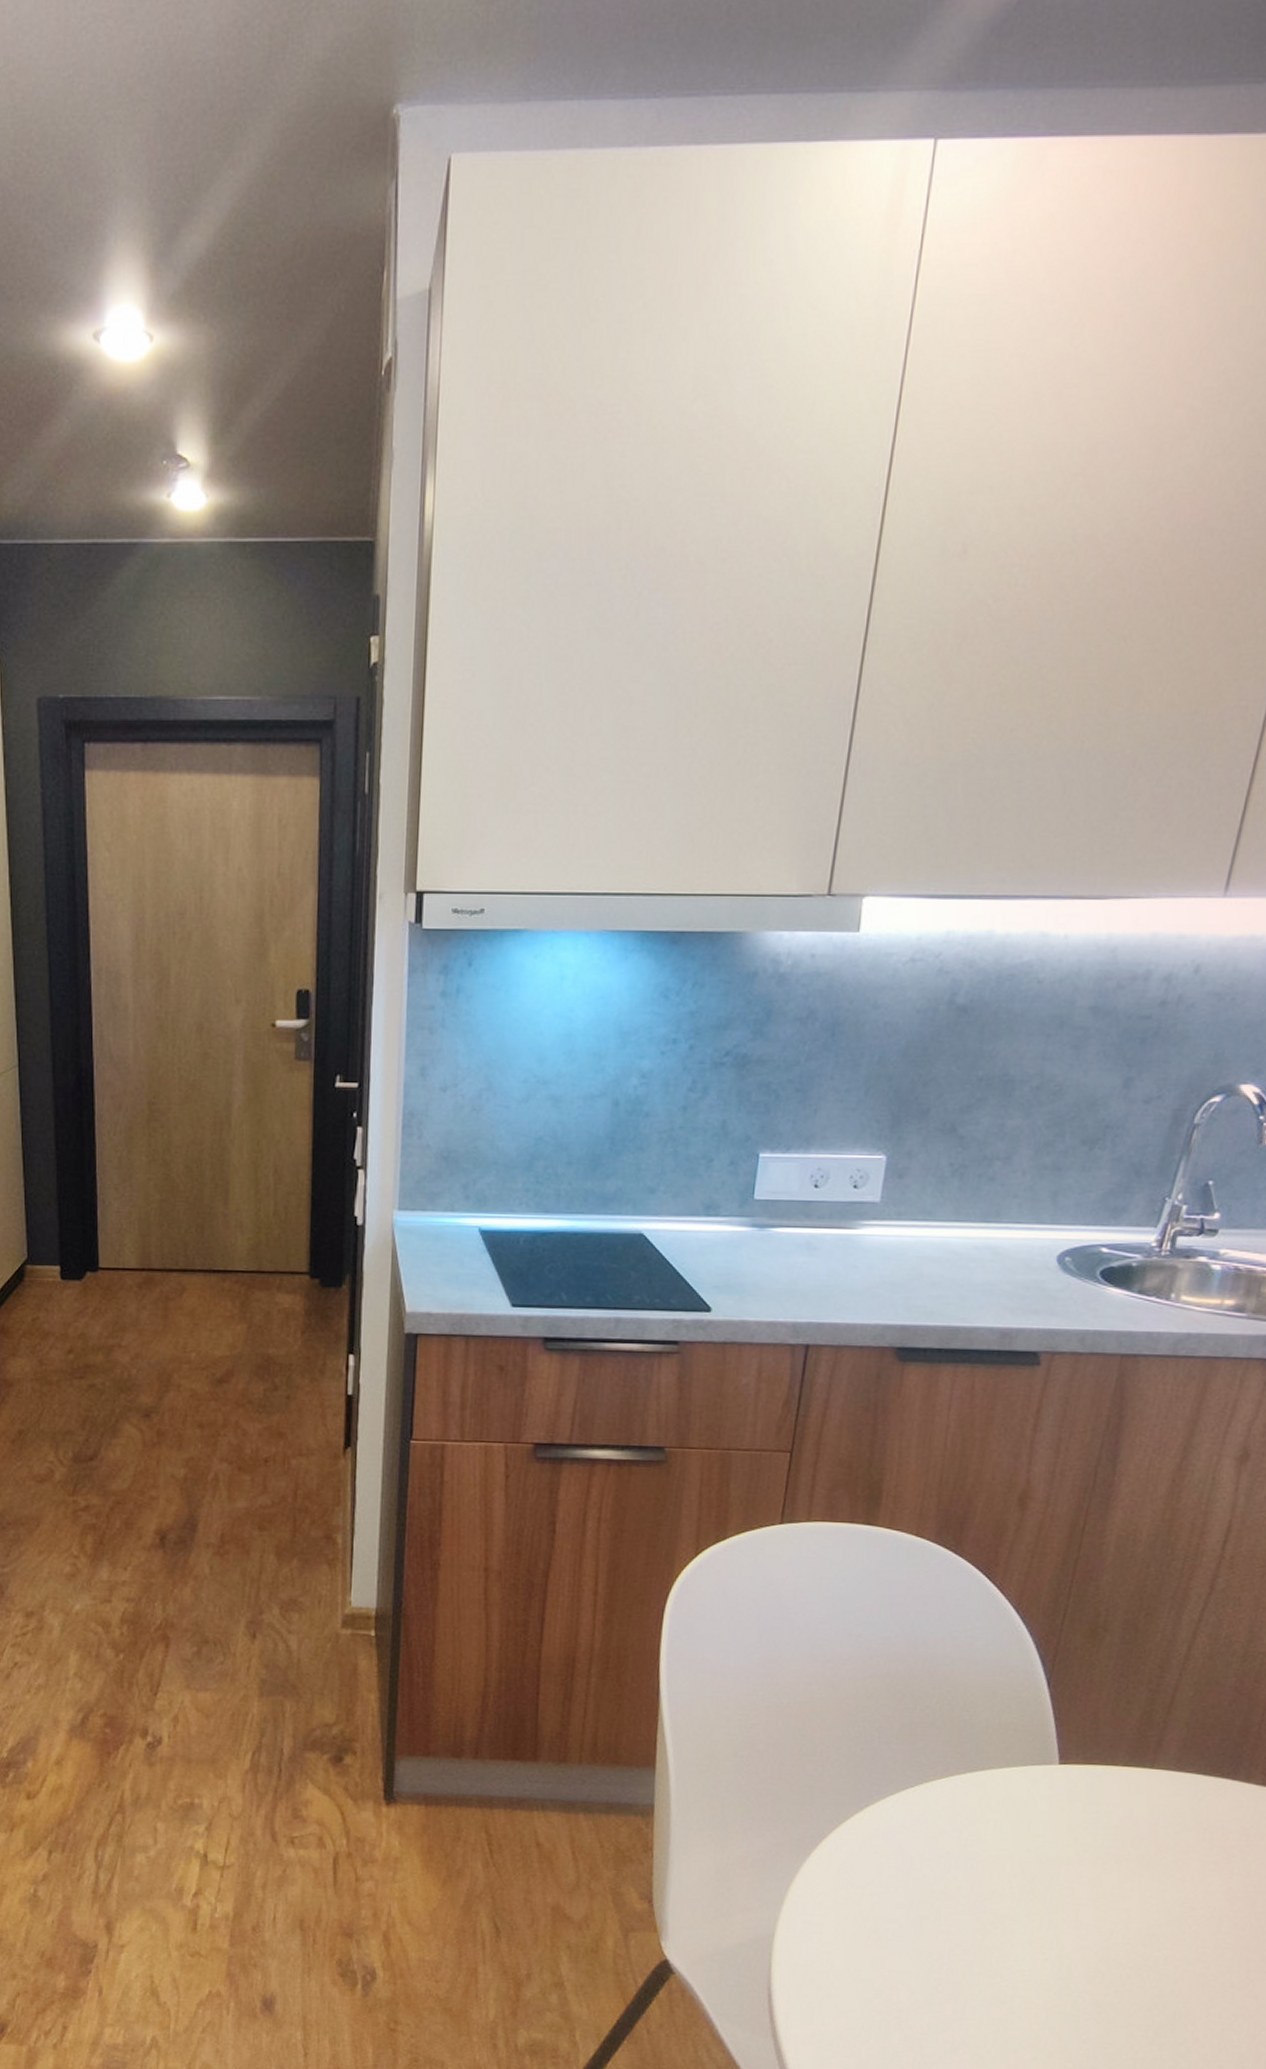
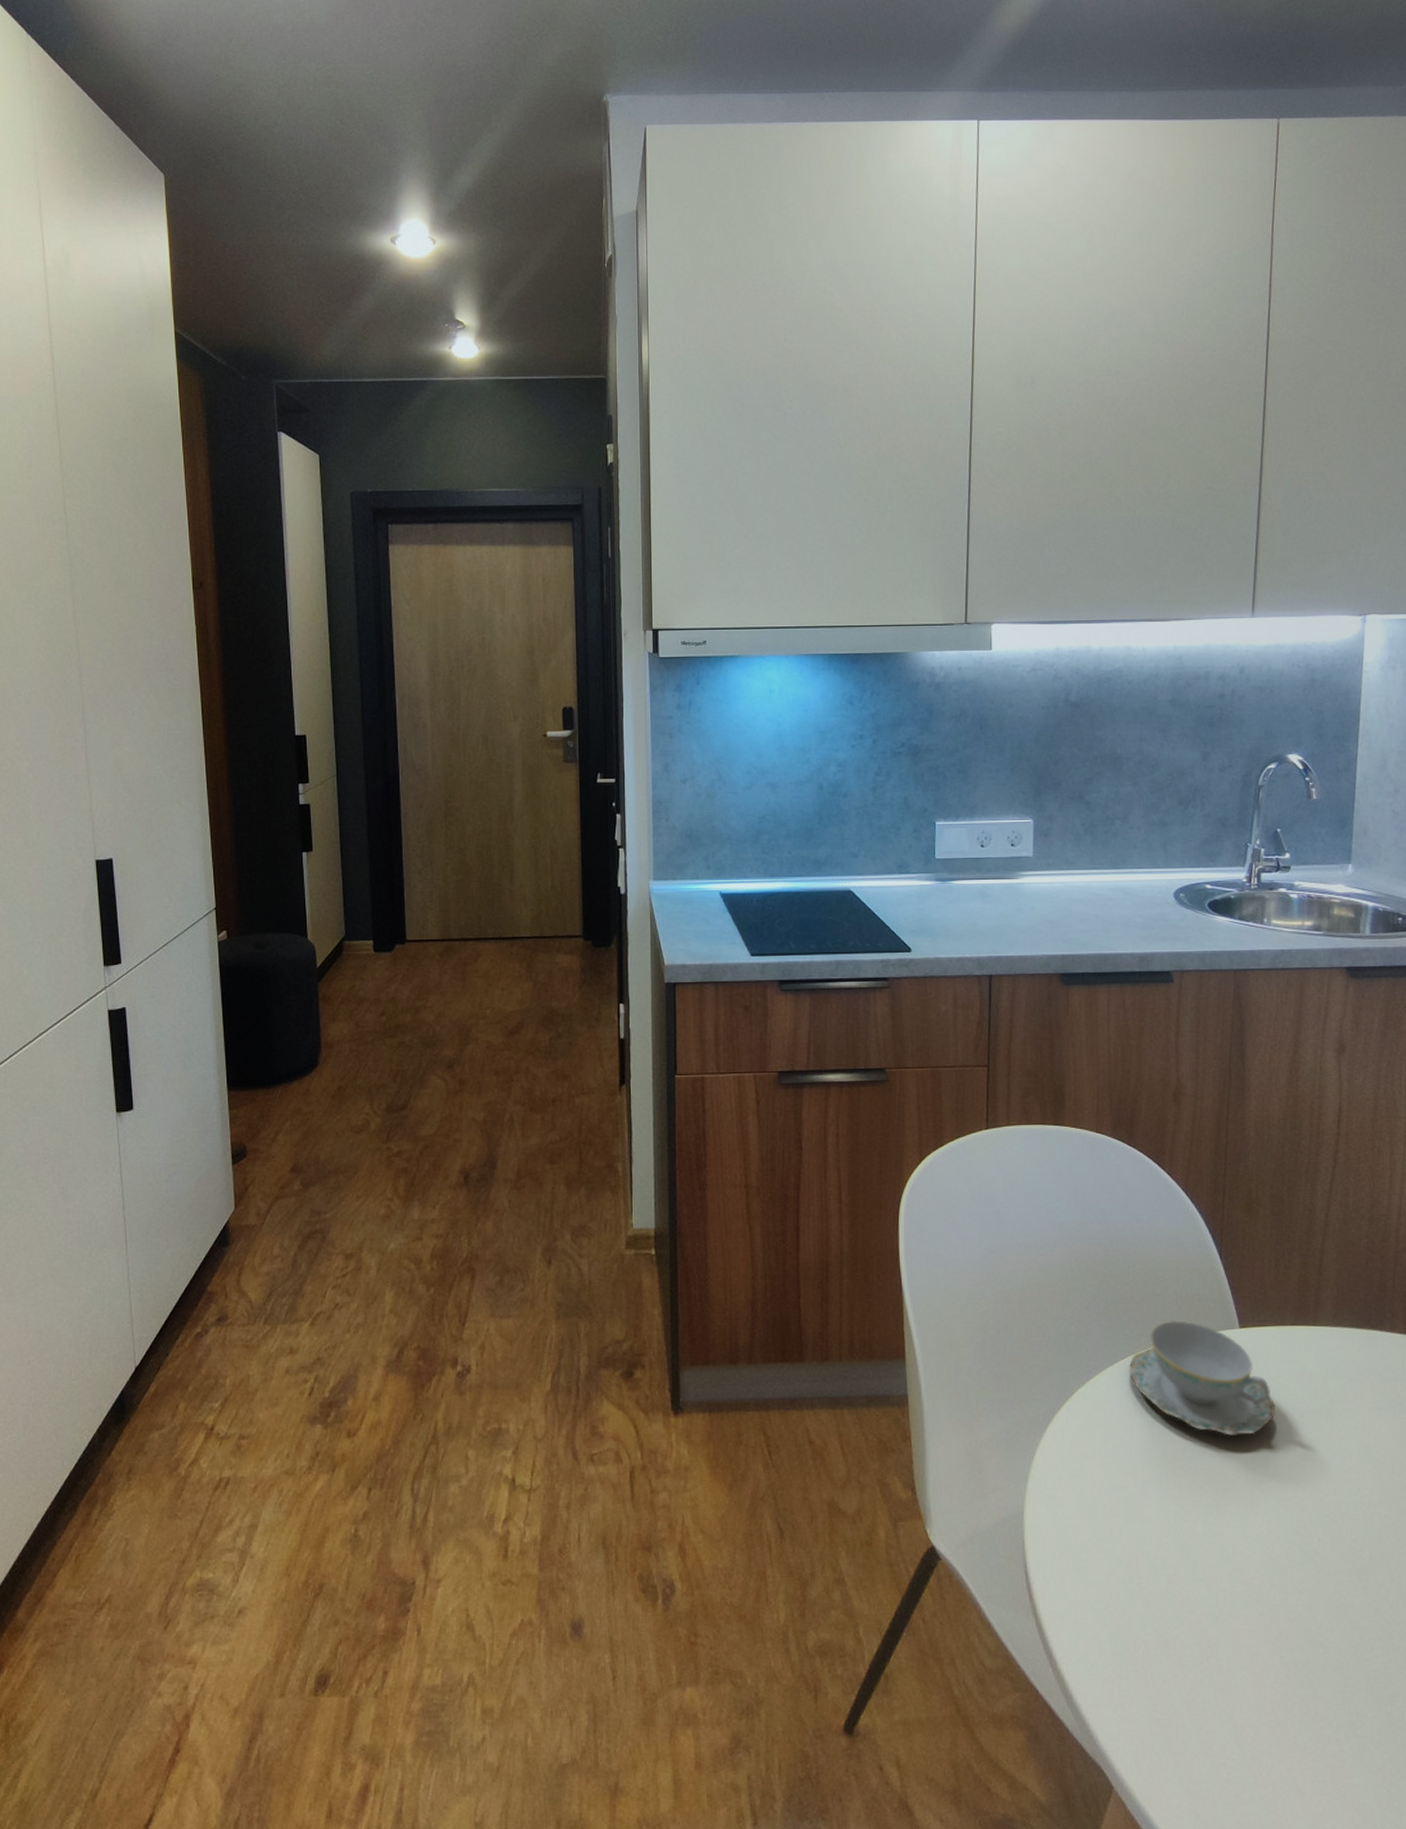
teacup: none [917,1749,1089,1877] -> present [1128,1320,1276,1436]

